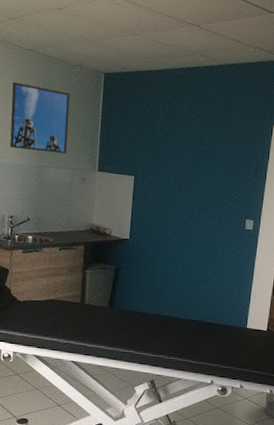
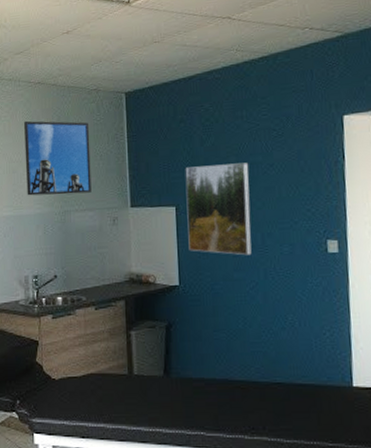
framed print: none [141,146,197,223] -> present [185,162,252,256]

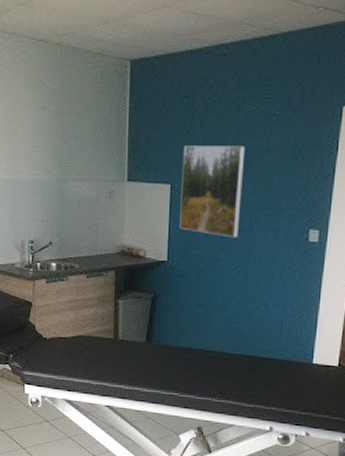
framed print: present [24,120,92,196] -> none [25,81,92,163]

